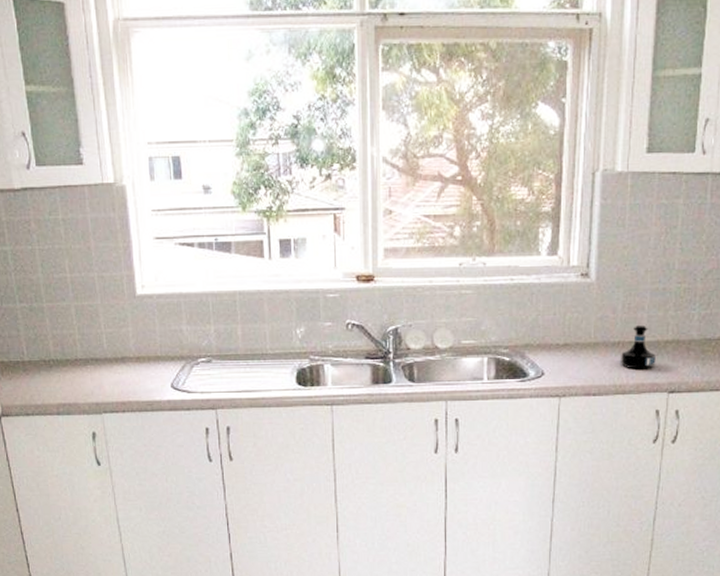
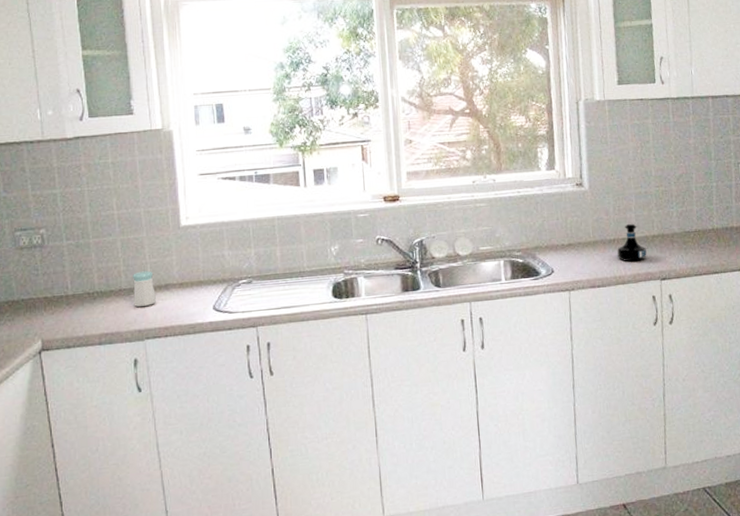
salt shaker: none [88,341,113,380] -> present [133,270,156,307]

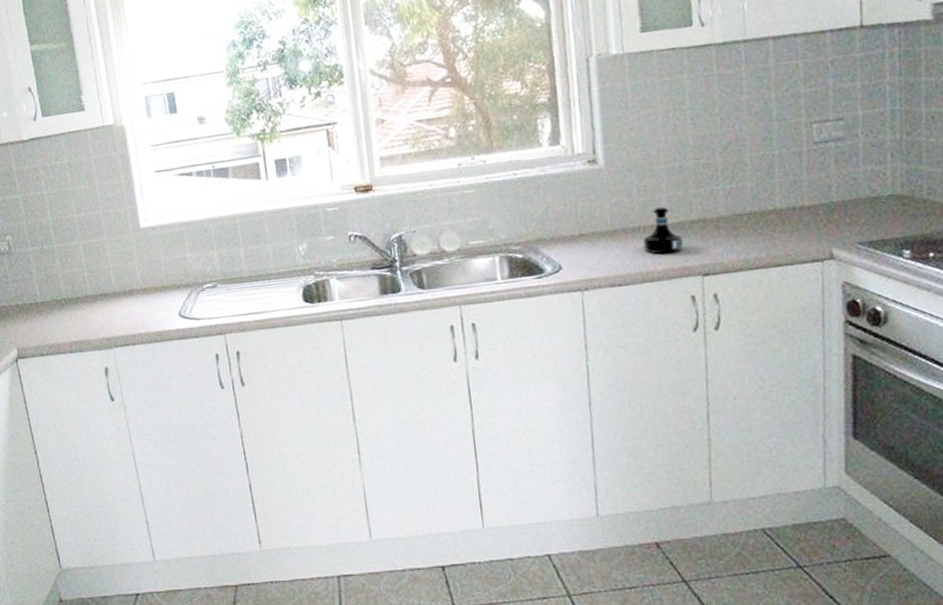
salt shaker: present [133,270,156,307] -> none [97,276,122,314]

